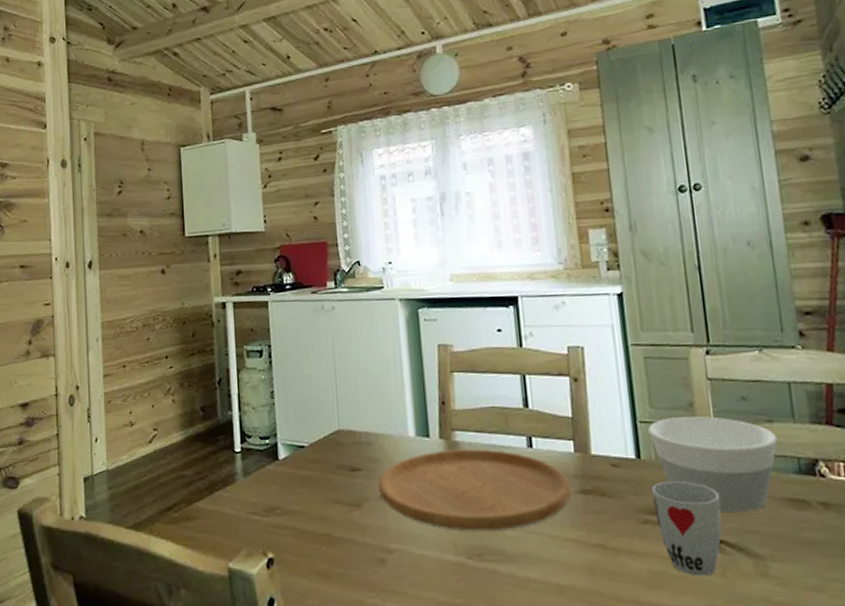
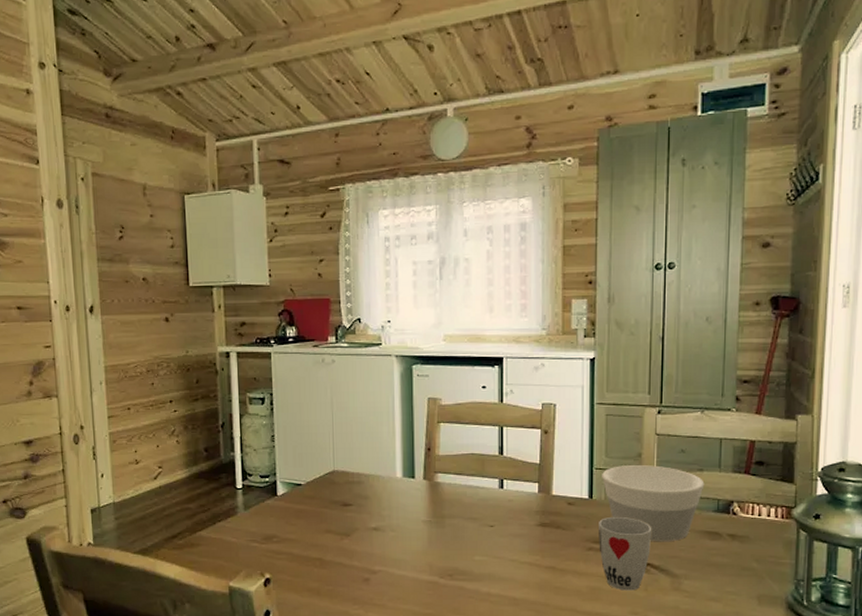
cutting board: present [378,449,571,531] -> none [367,489,531,556]

